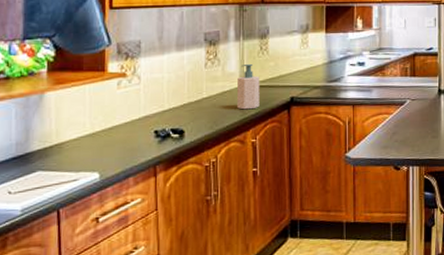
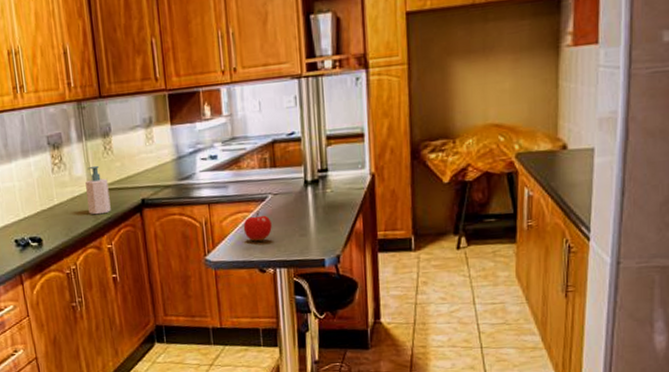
fruit: none [383,114,408,141] -> present [243,212,272,242]

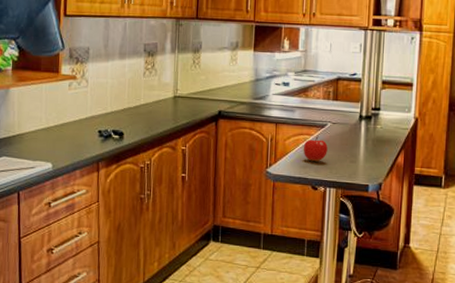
soap bottle: present [85,165,111,215] -> none [170,75,192,119]

